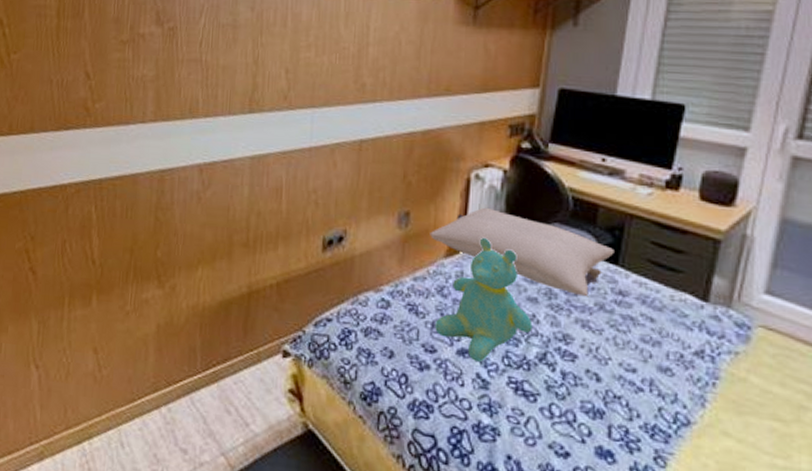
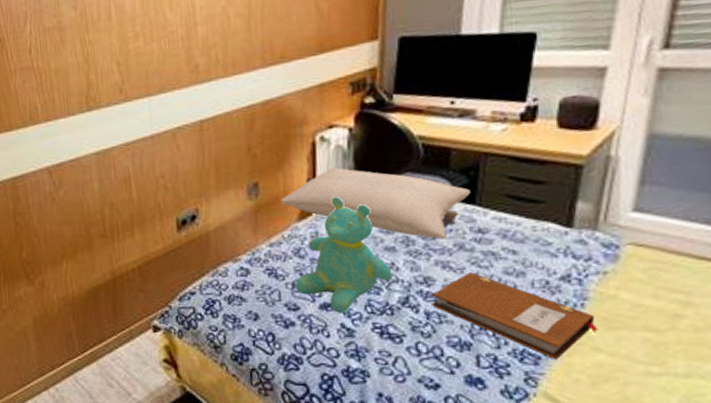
notebook: none [569,335,727,440] -> present [432,272,598,359]

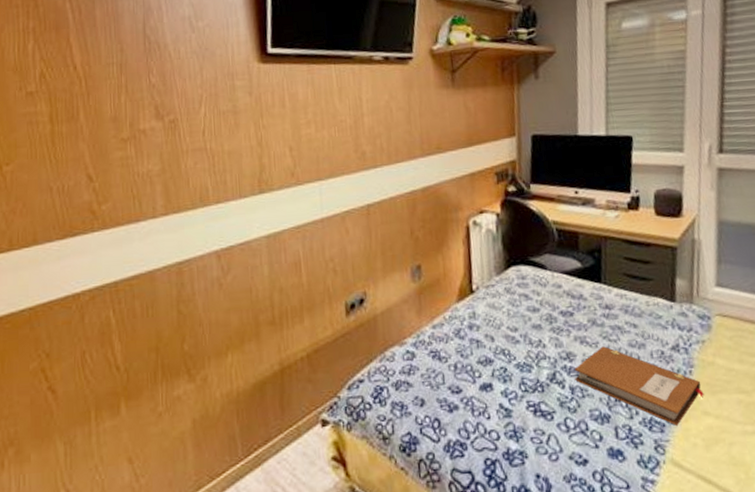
pillow: present [280,167,470,239] -> none [441,249,597,316]
teddy bear: present [295,196,393,313] -> none [457,277,541,393]

